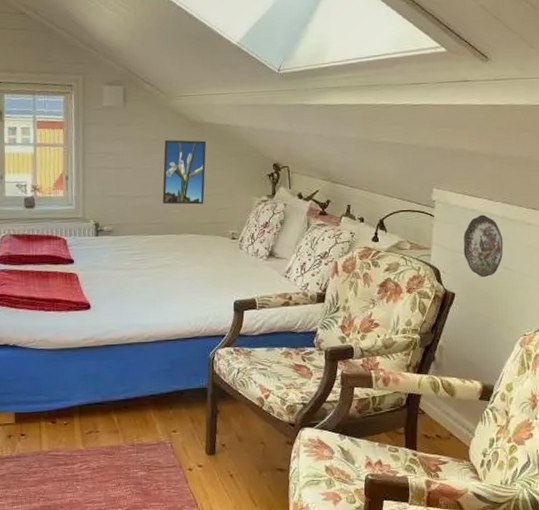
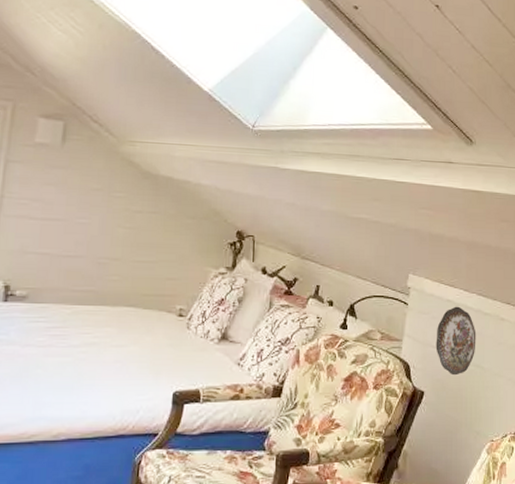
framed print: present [162,139,207,205] -> none [97,191,161,272]

